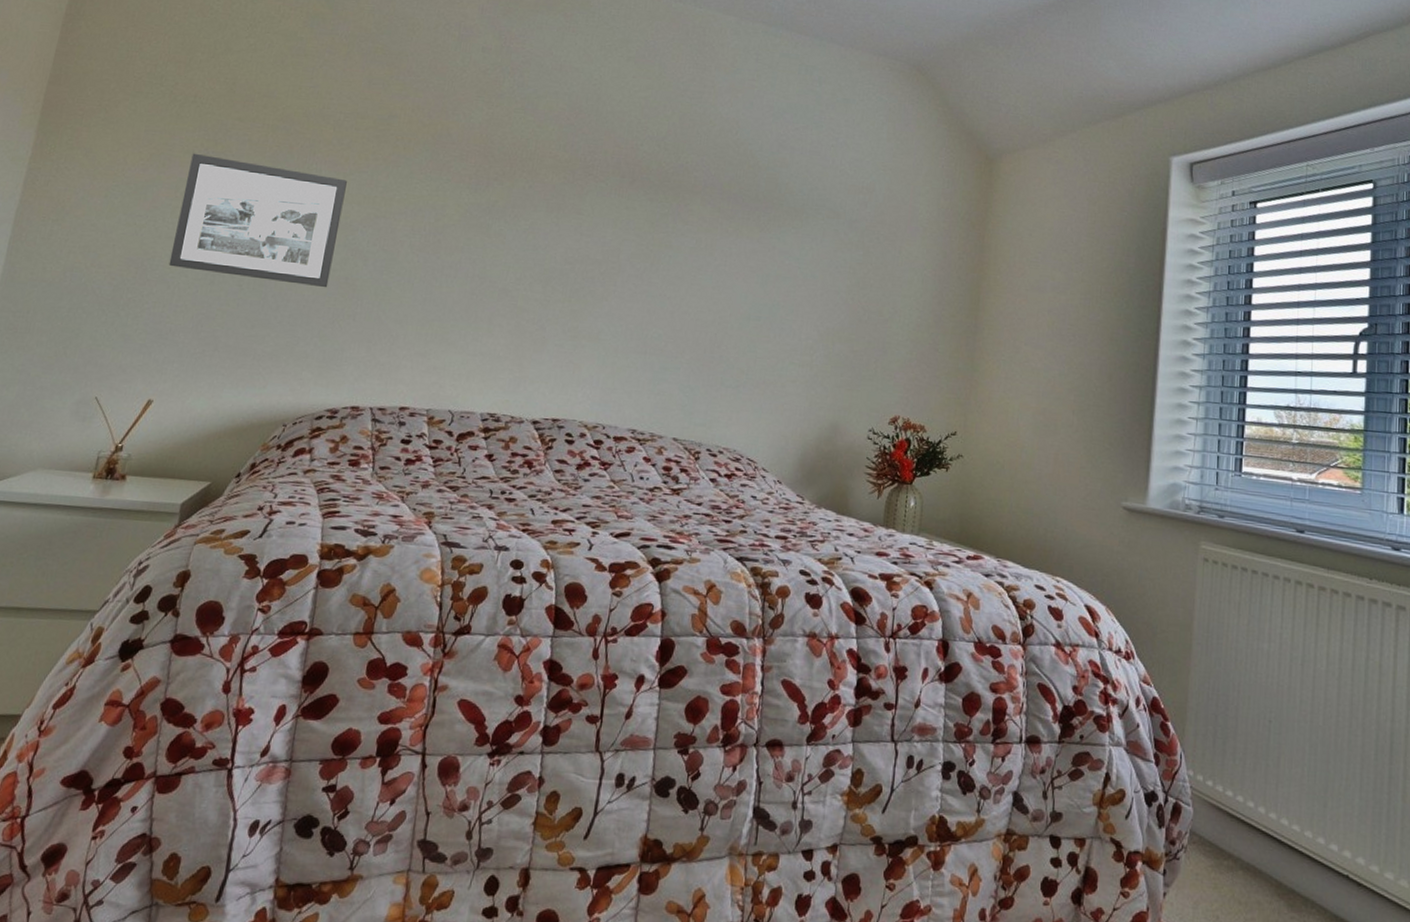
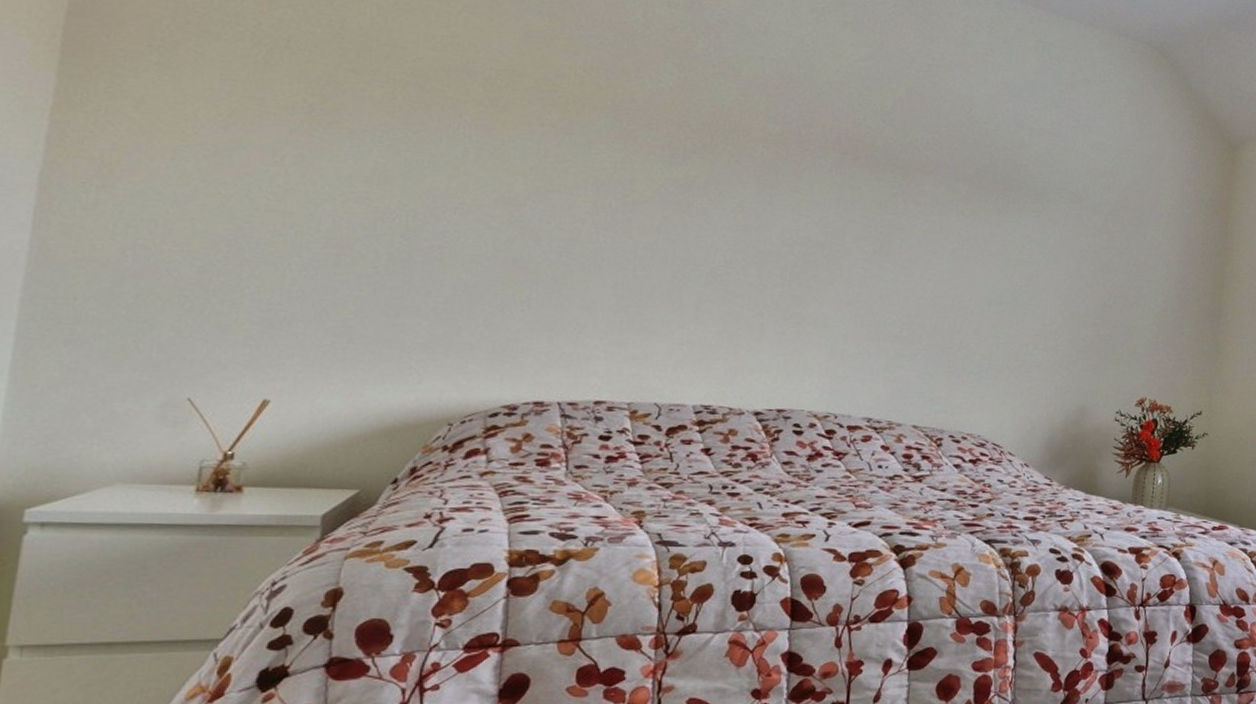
picture frame: present [168,153,347,287] -> none [273,109,506,270]

